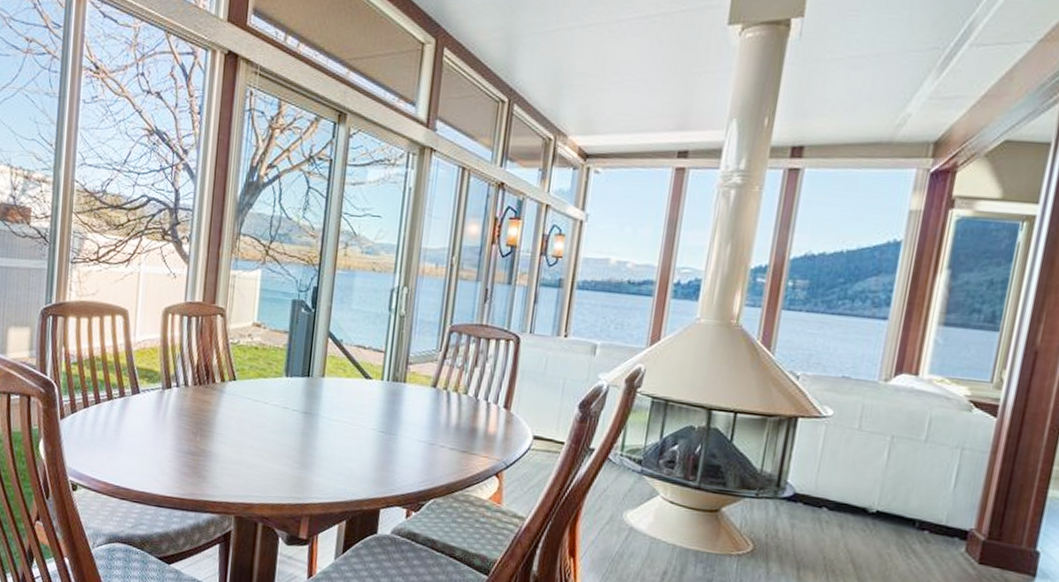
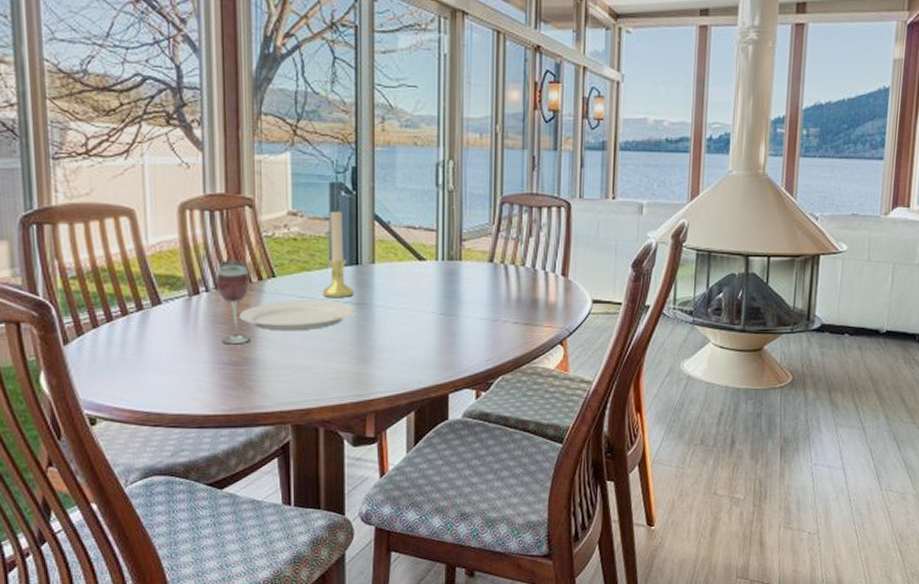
wineglass: none [184,361,214,437] -> present [216,261,250,345]
plate: none [202,402,303,432] -> present [240,300,356,331]
candle holder: none [274,324,303,406] -> present [322,209,354,297]

